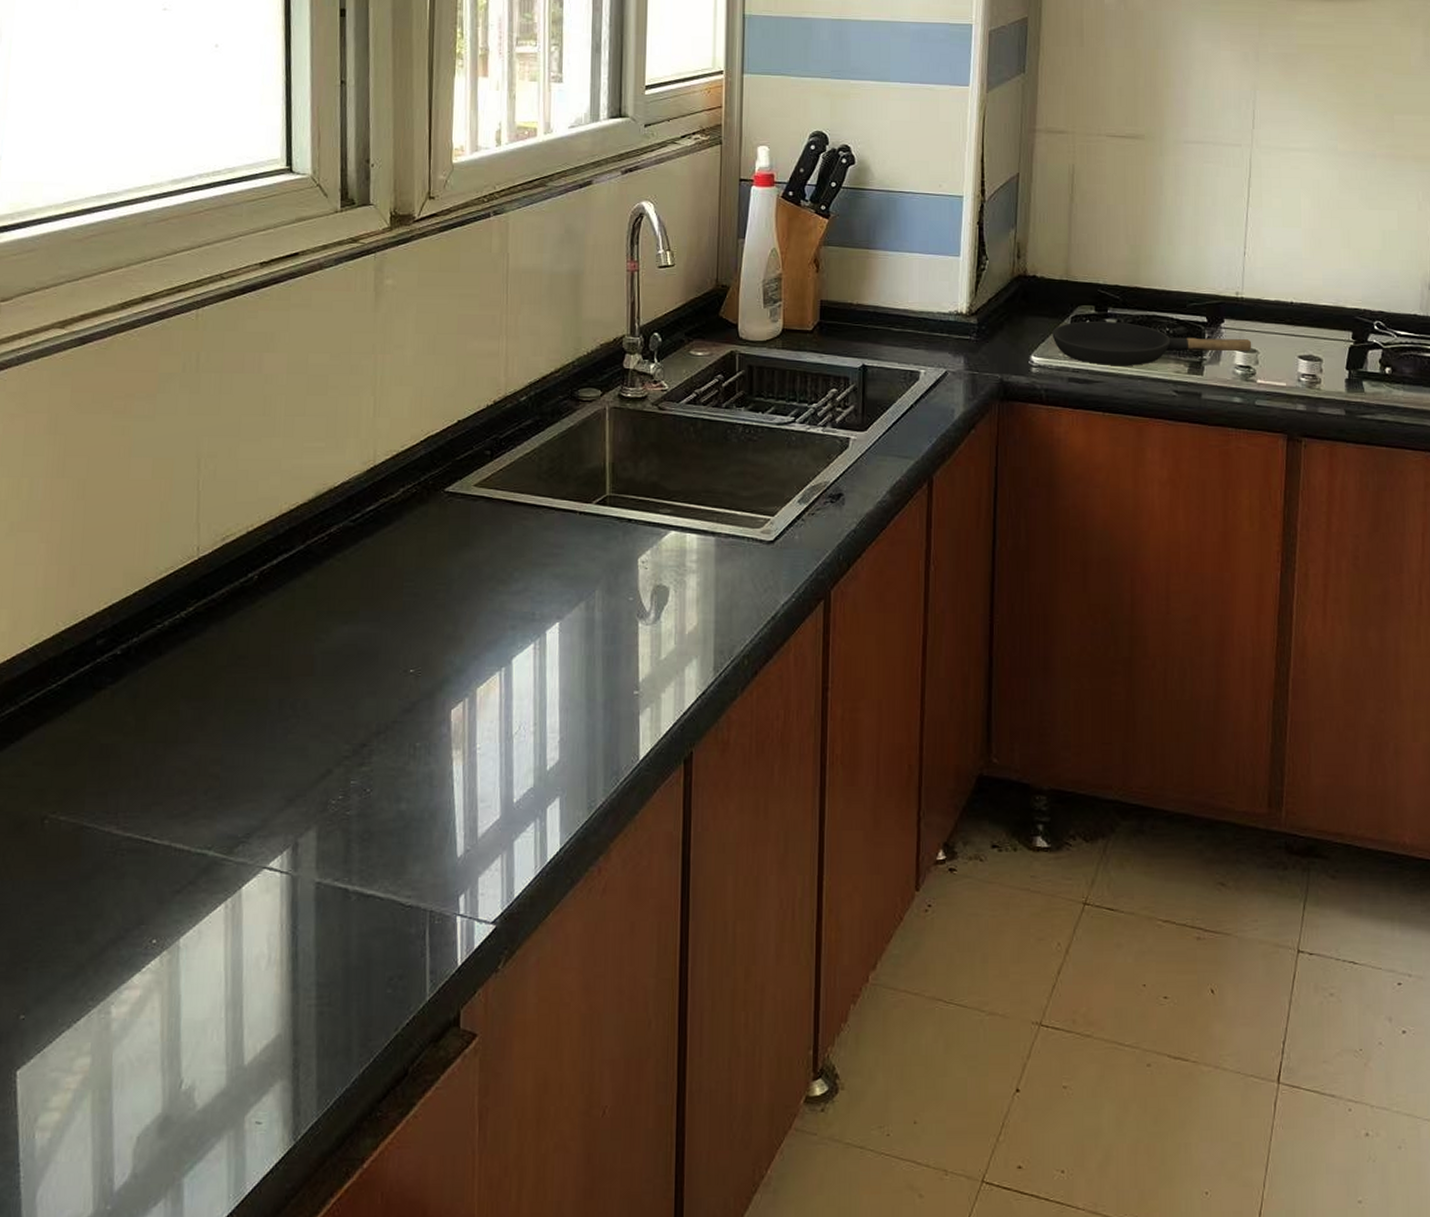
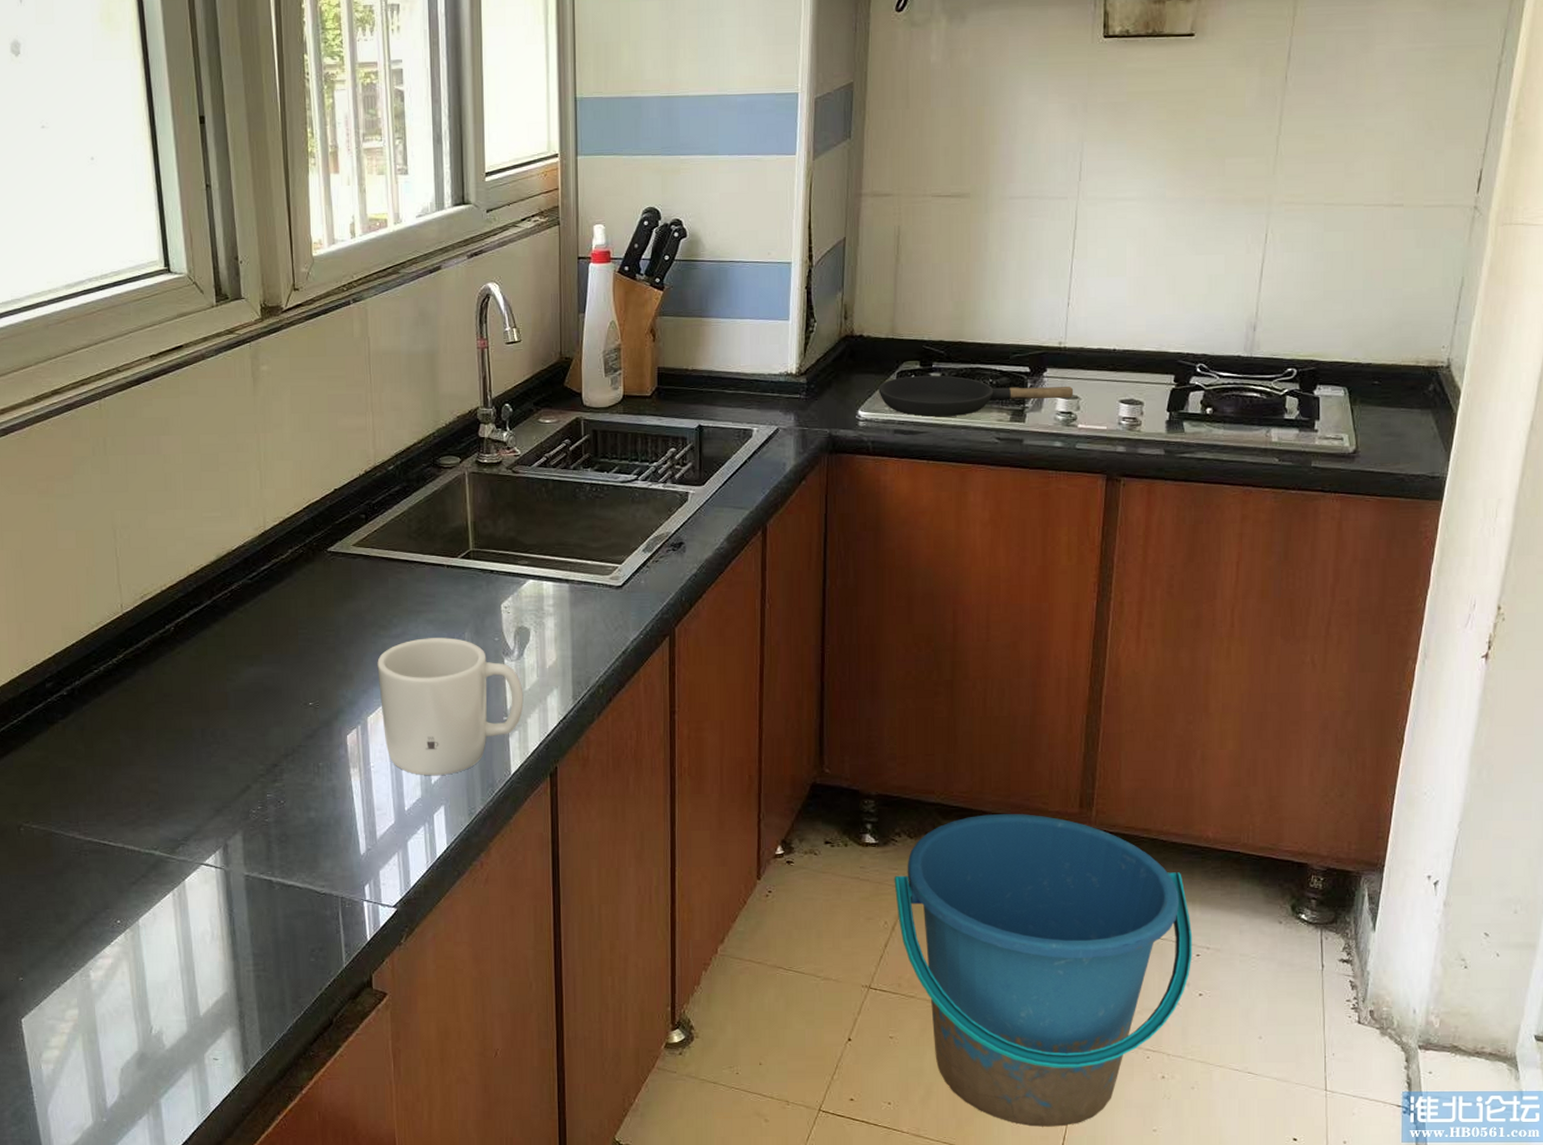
mug: none [492,595,658,760] -> present [377,637,524,775]
bucket: none [1068,813,1394,1199] -> present [894,813,1193,1127]

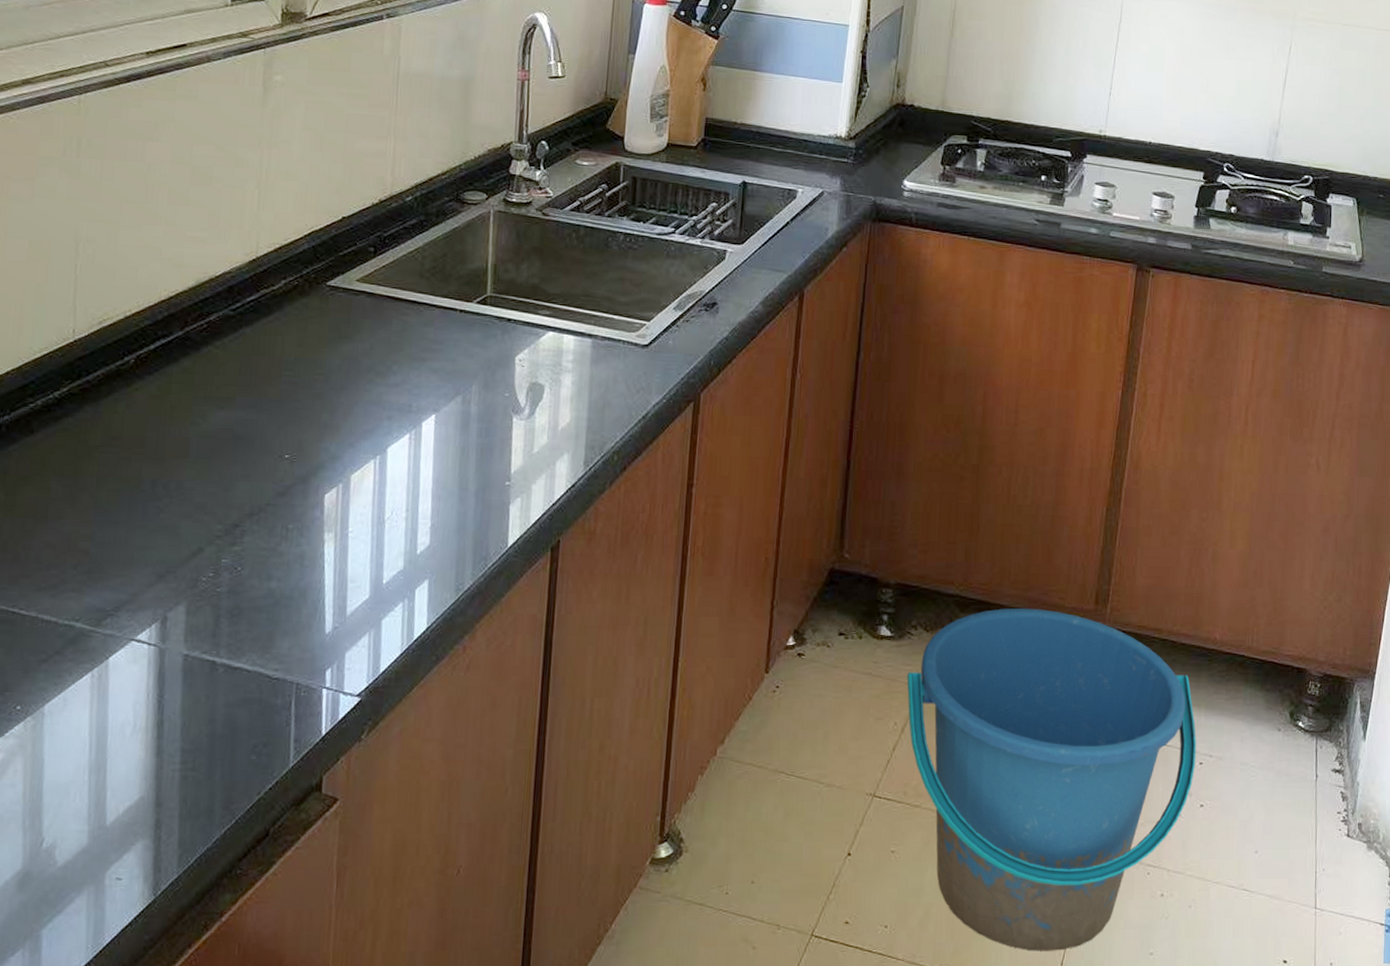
mug: present [377,637,524,775] -> none [368,389,531,544]
frying pan: present [878,375,1074,417] -> none [925,150,1111,194]

